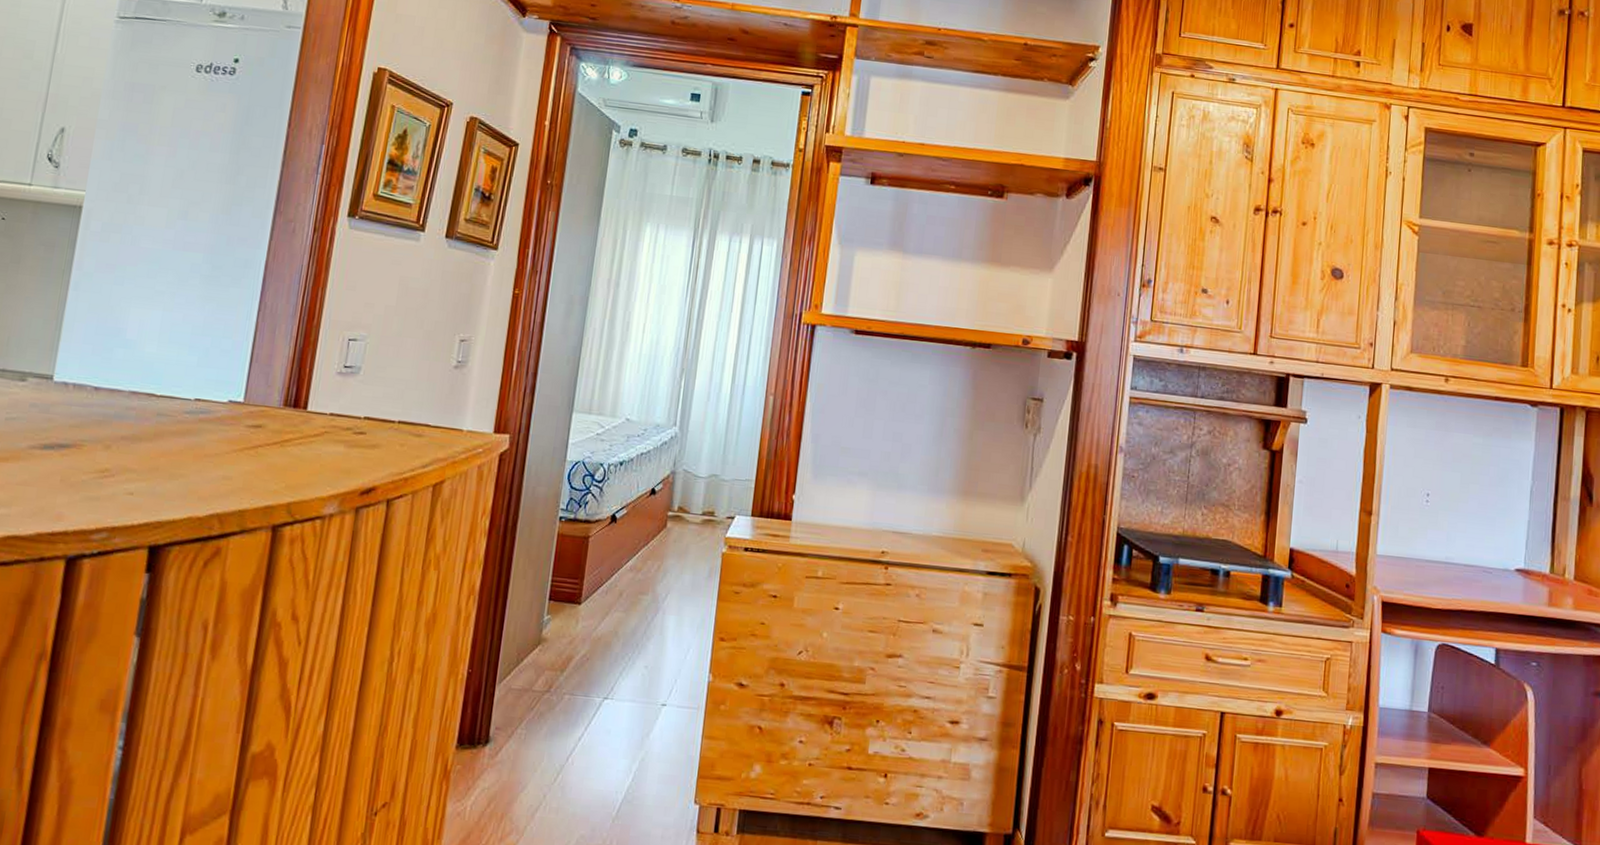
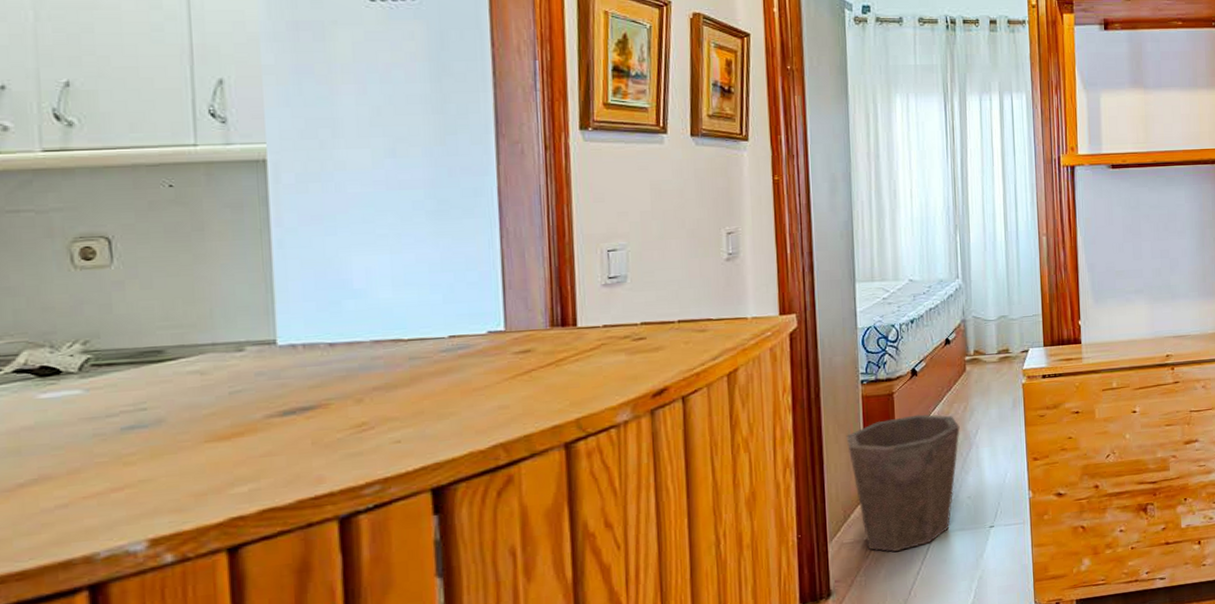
waste bin: none [533,564,650,710] -> present [846,414,960,553]

